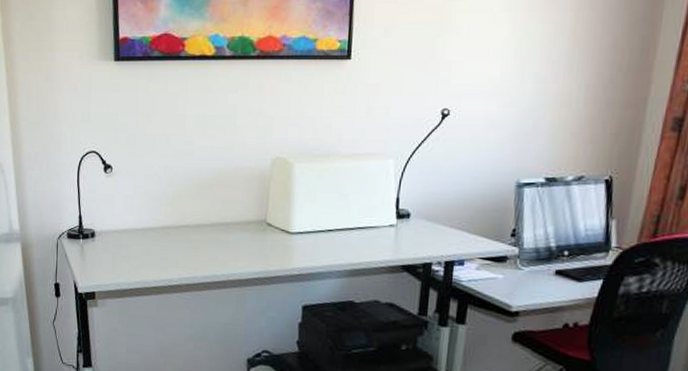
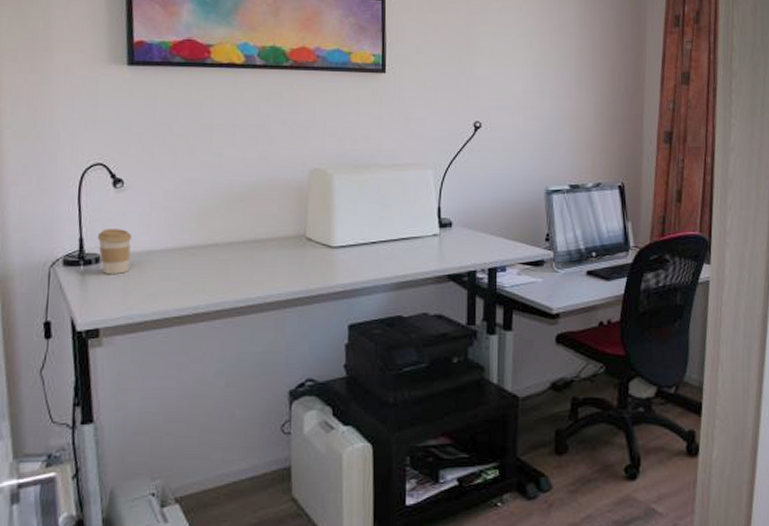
coffee cup: none [92,208,120,248] -> present [97,229,133,274]

